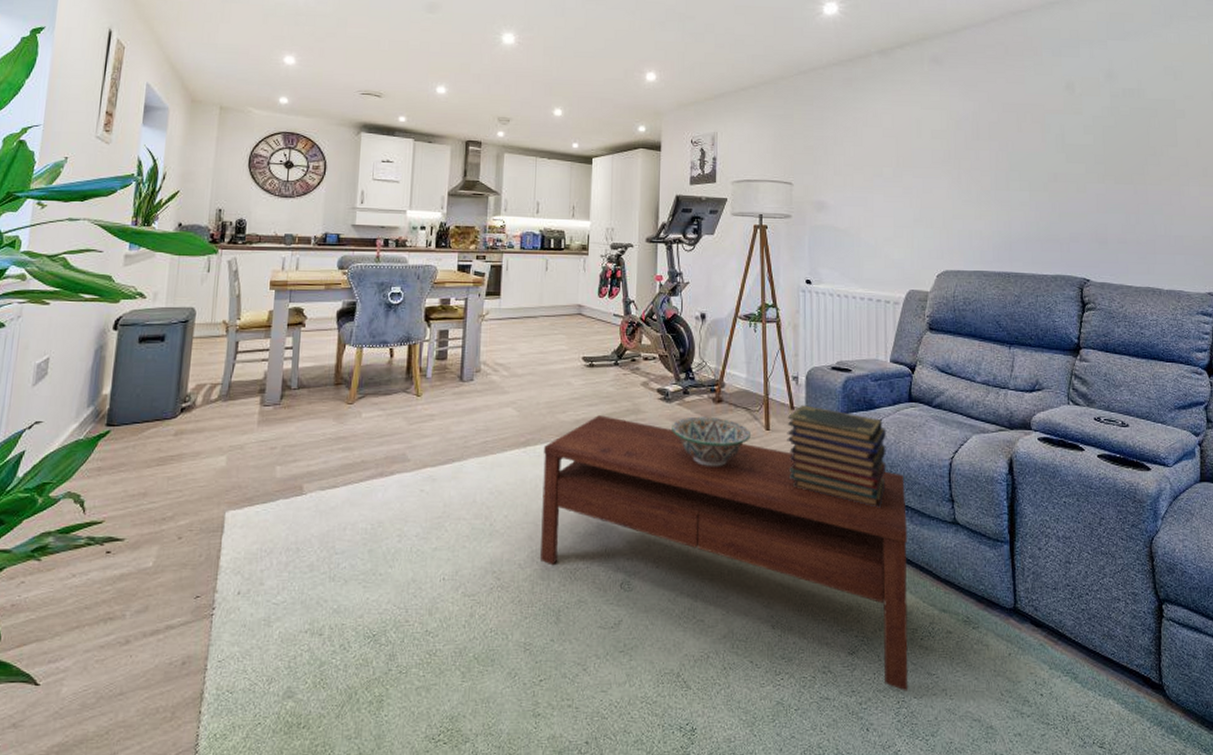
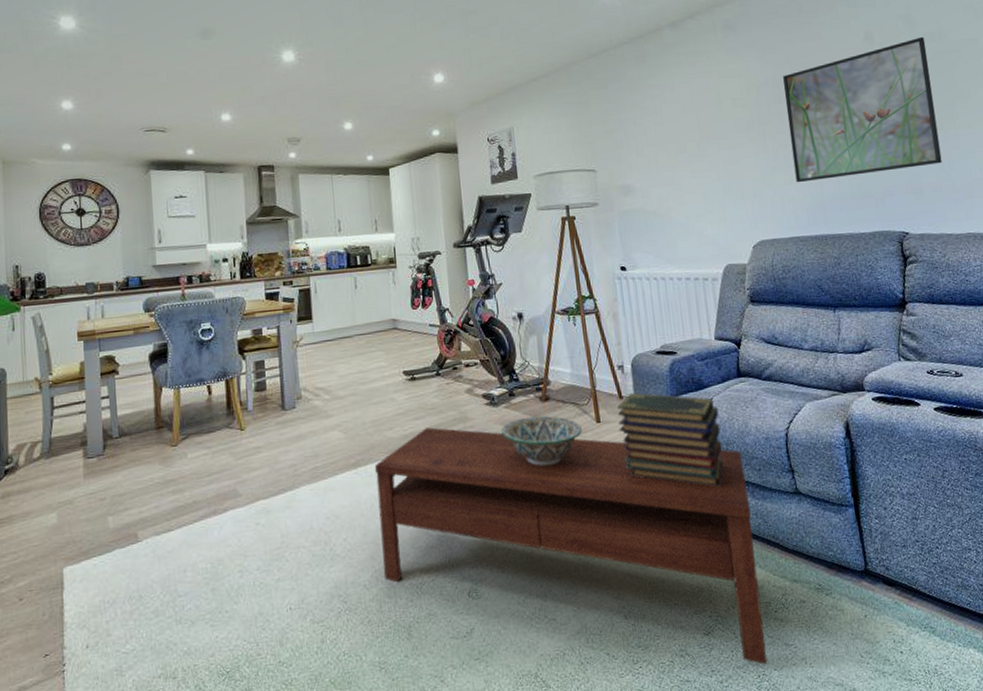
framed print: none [982,91,1129,219] -> present [783,36,942,183]

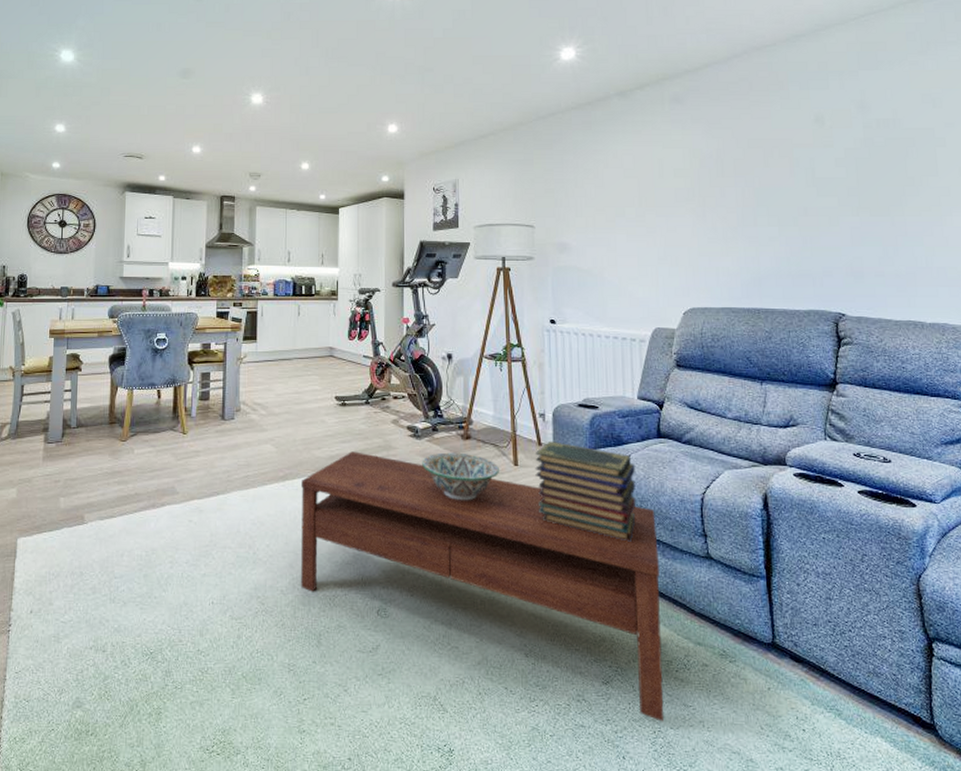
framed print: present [783,36,942,183] -> none [727,122,886,256]

